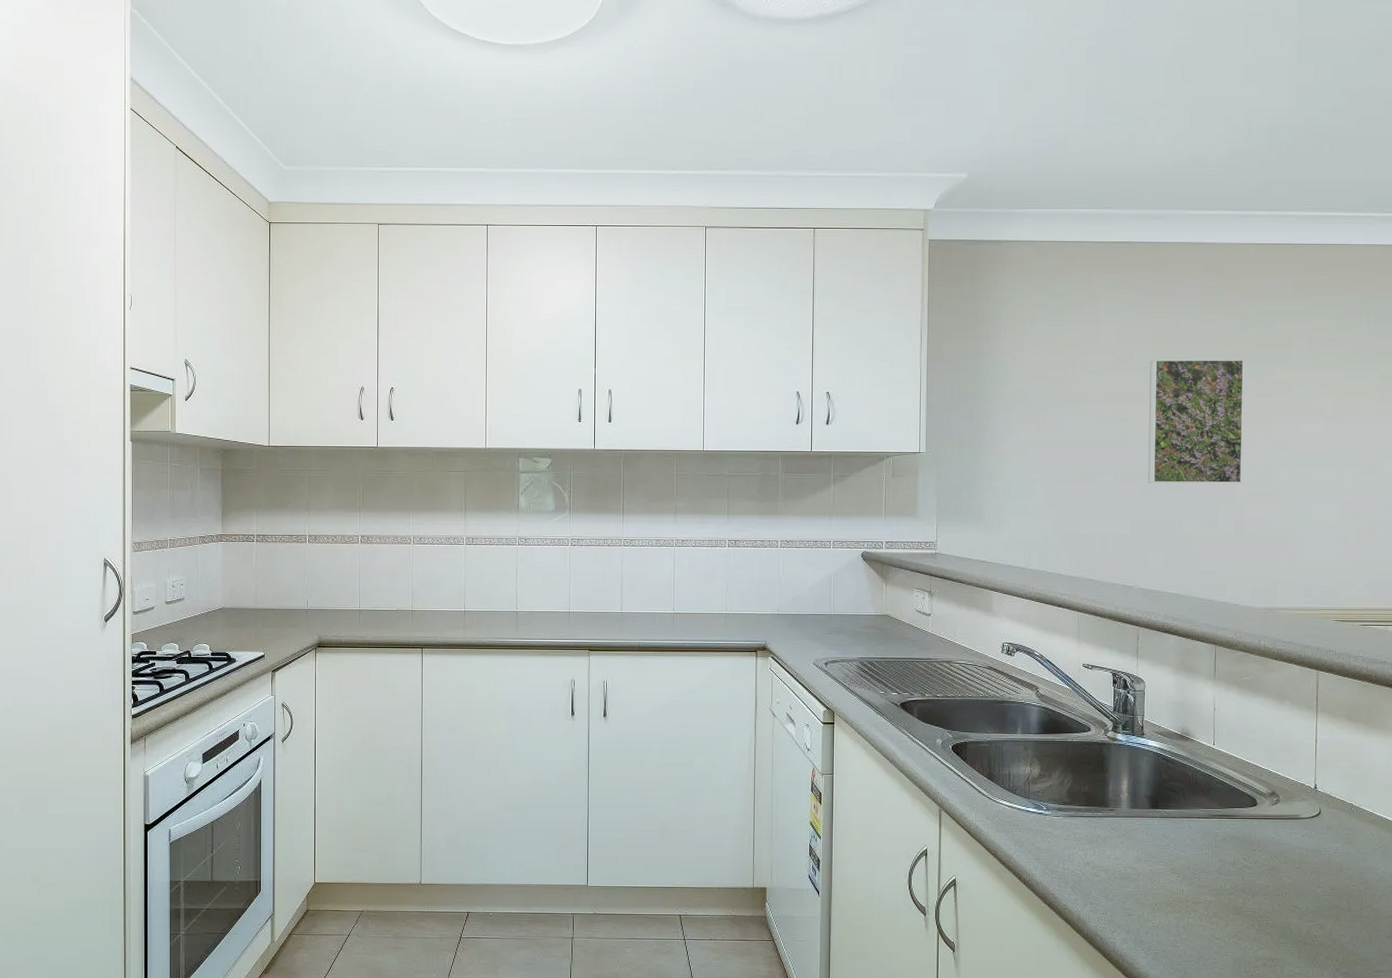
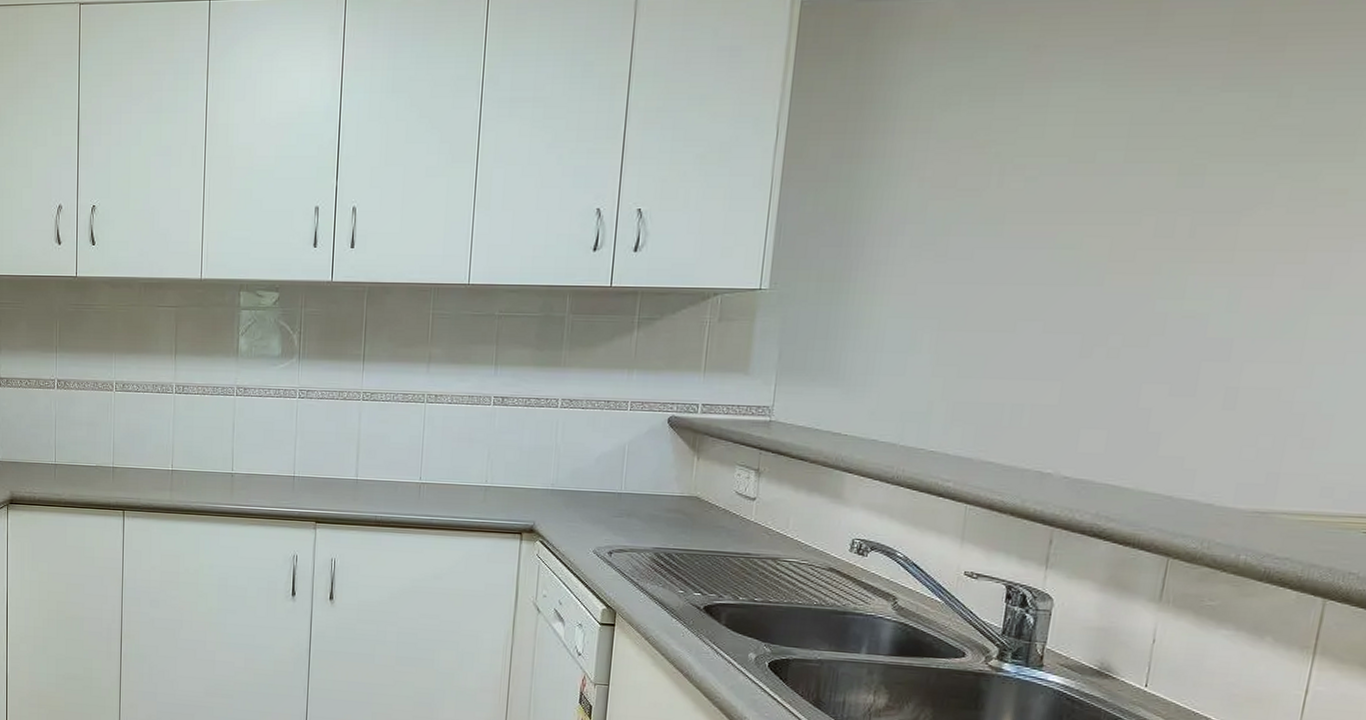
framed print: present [1148,359,1244,484] -> none [1094,158,1275,338]

